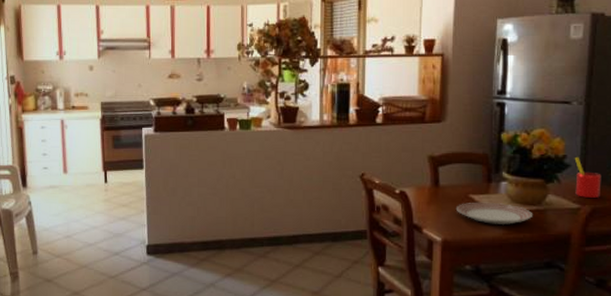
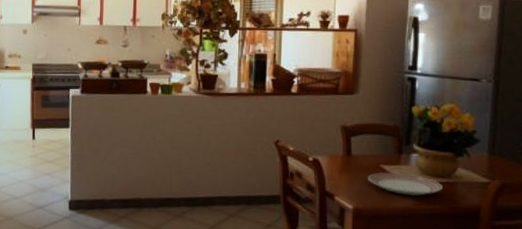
straw: present [574,156,601,198] -> none [483,132,511,173]

